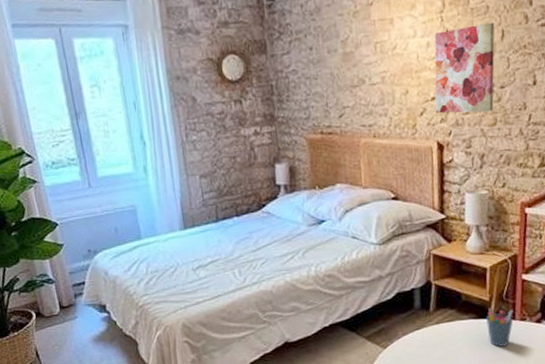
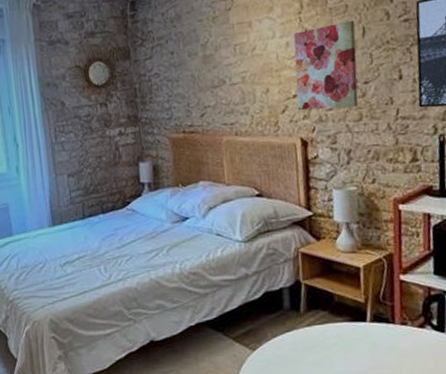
pen holder: present [486,308,514,348] -> none [362,310,393,354]

